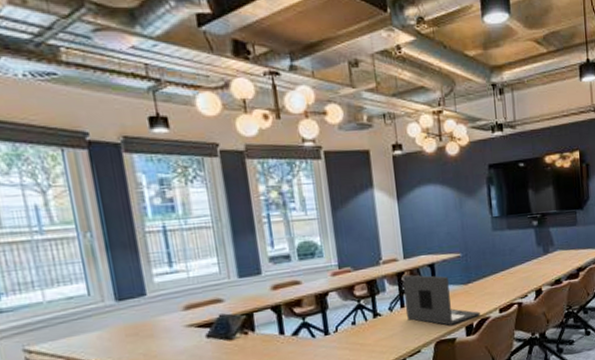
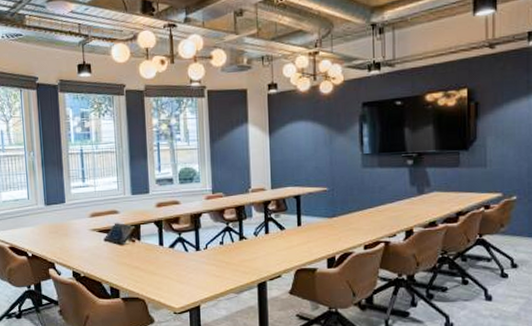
laptop: present [402,274,480,326] -> none [268,203,343,255]

